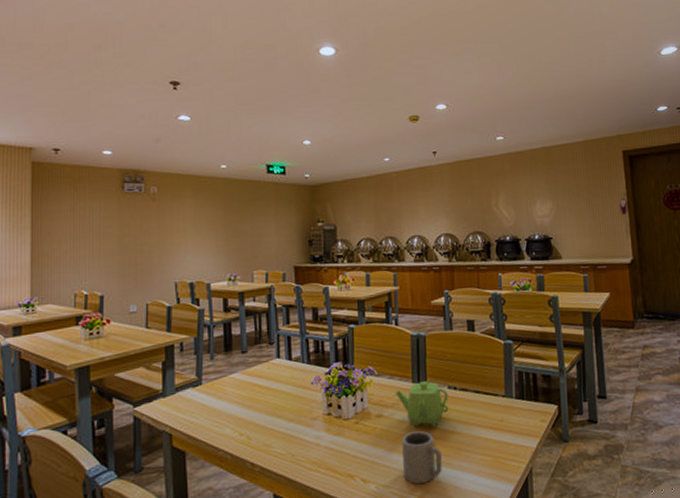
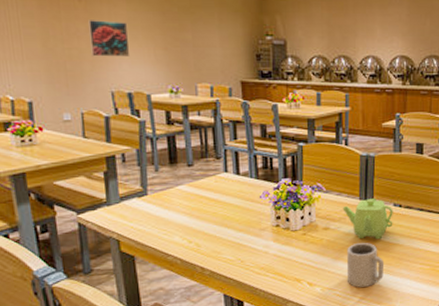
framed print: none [160,217,194,251] -> present [88,20,131,57]

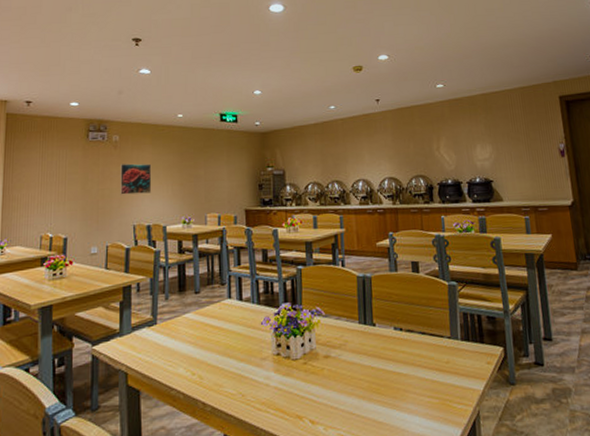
teapot: present [342,197,393,240] -> none [342,321,395,369]
cup: present [347,243,385,288] -> none [349,372,390,426]

